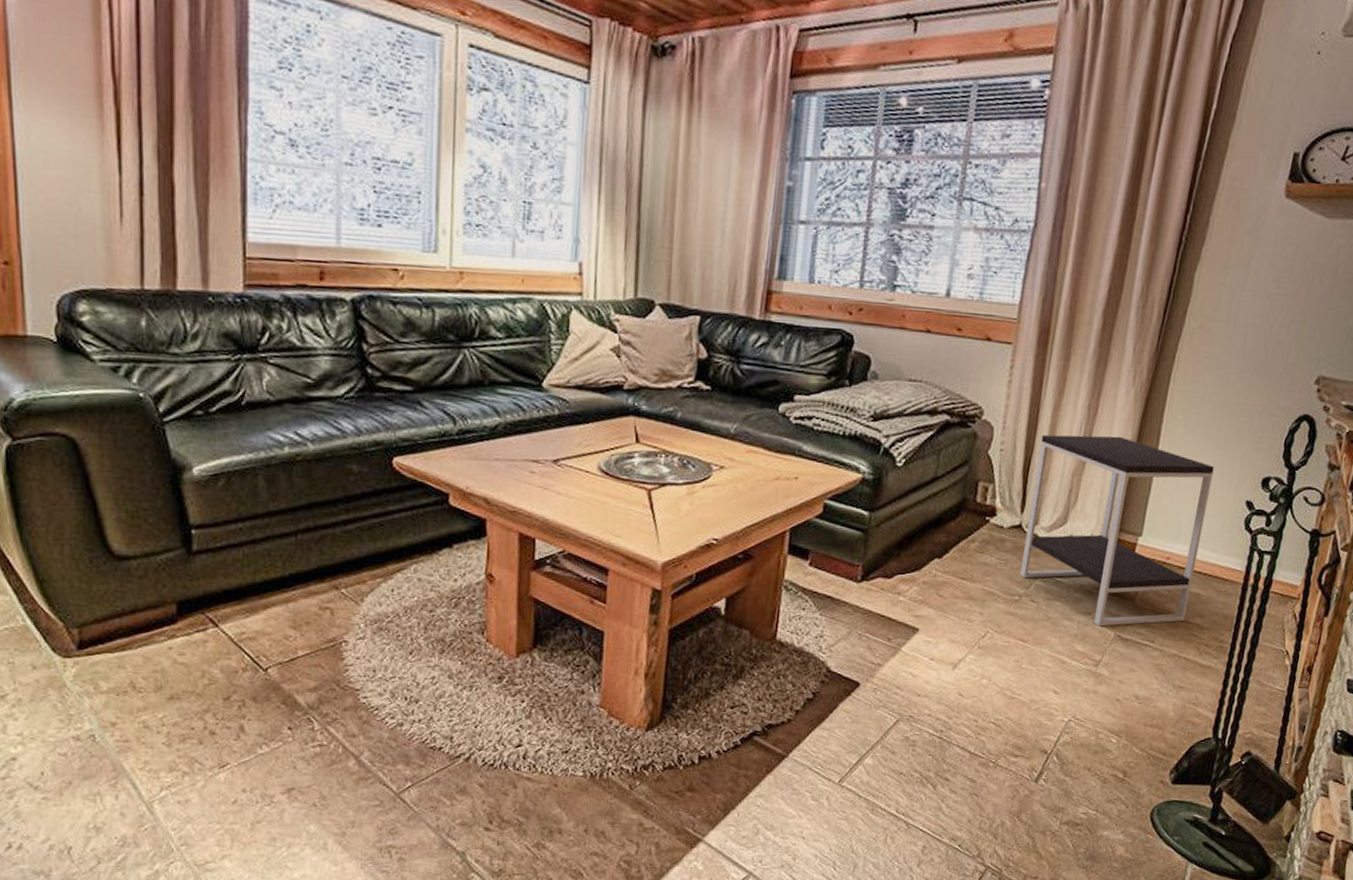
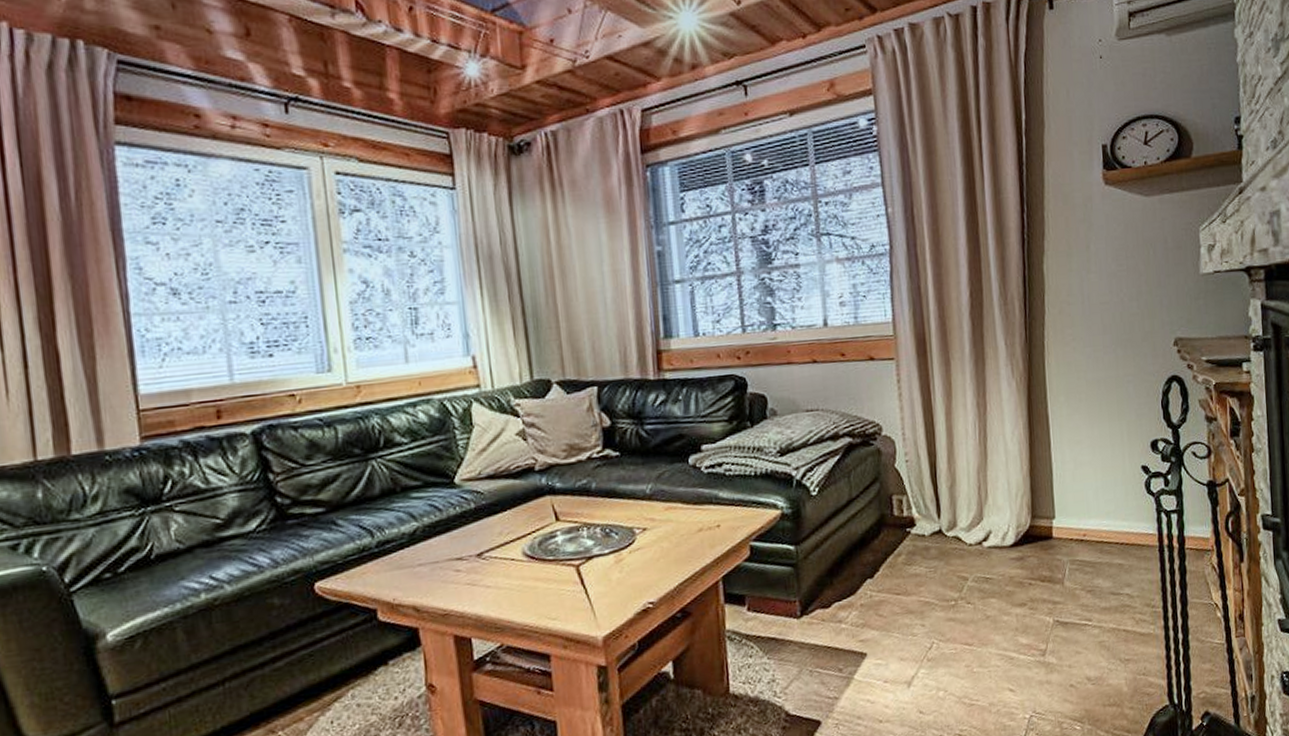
side table: present [1020,434,1214,627] -> none [940,427,1115,616]

